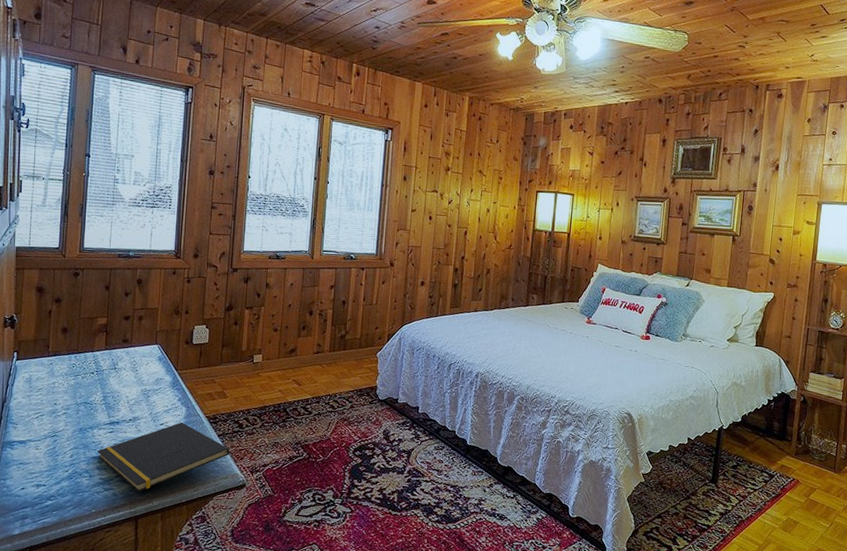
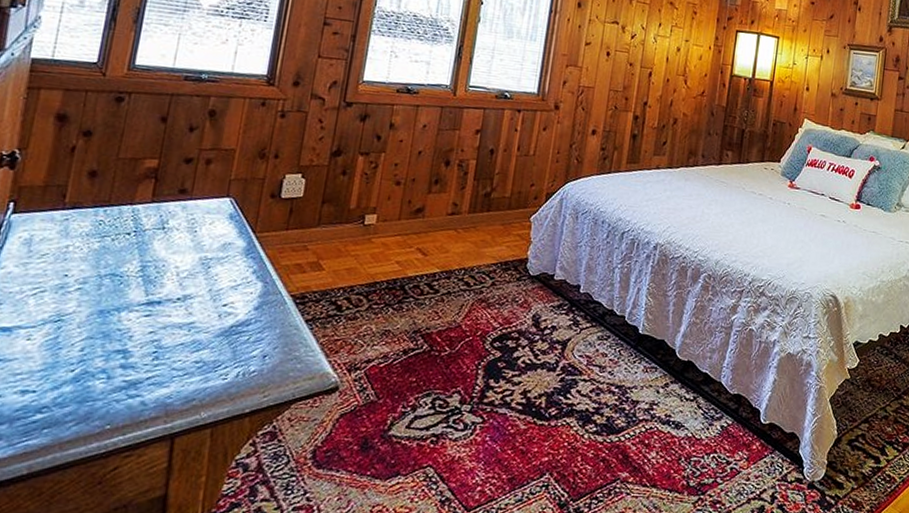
notepad: present [98,422,230,492] -> none [123,302,321,399]

